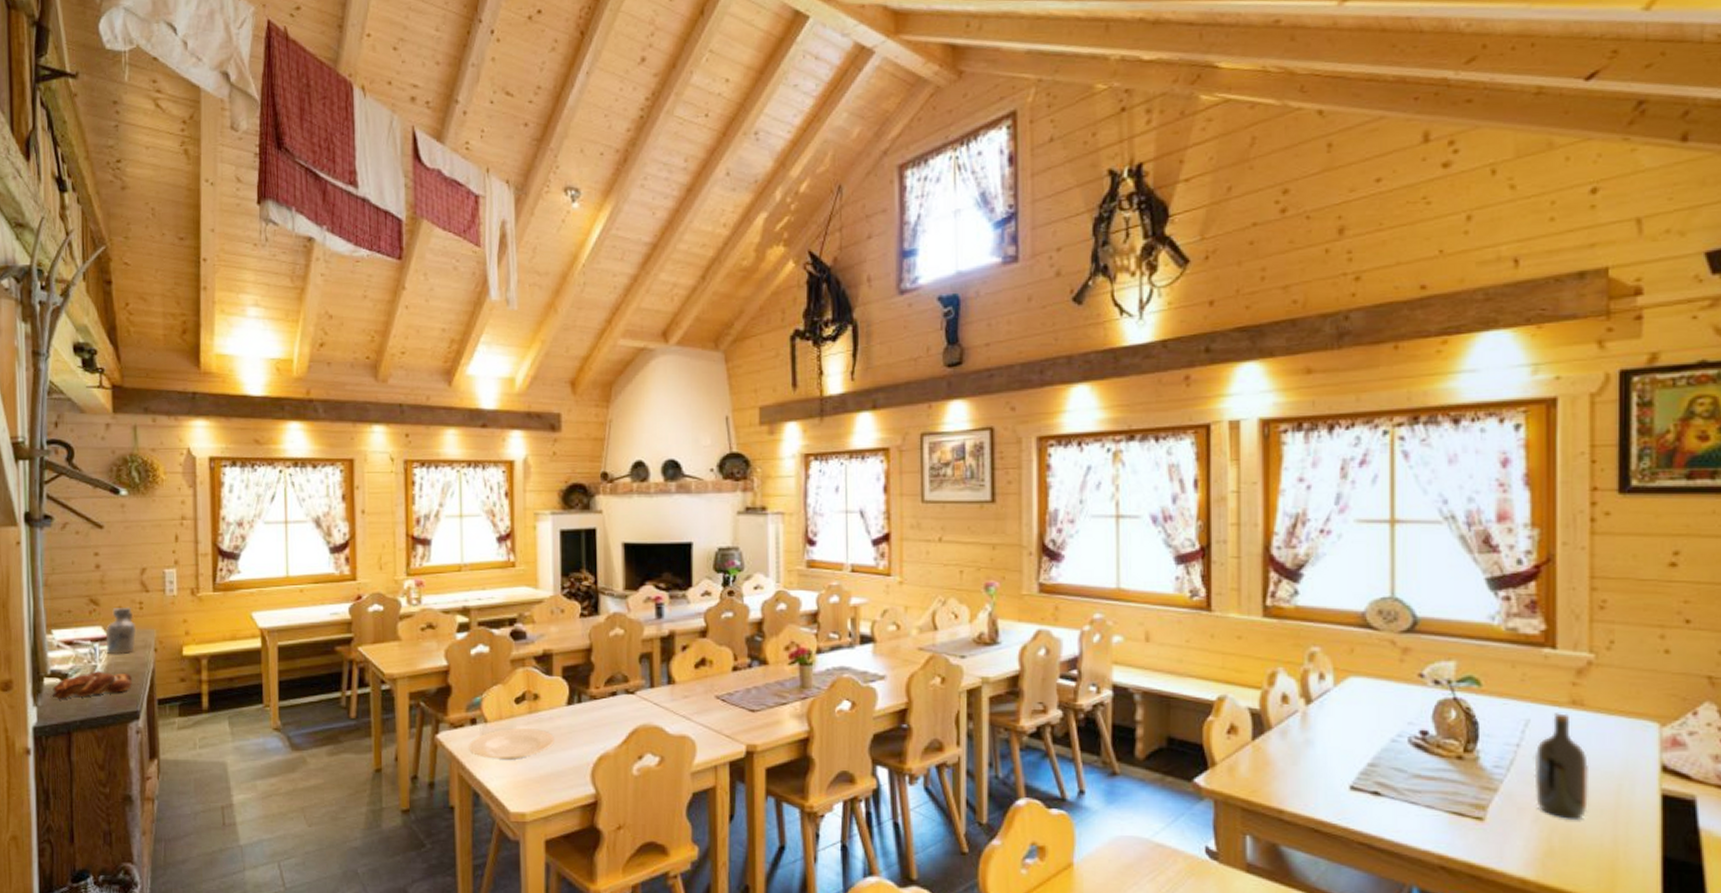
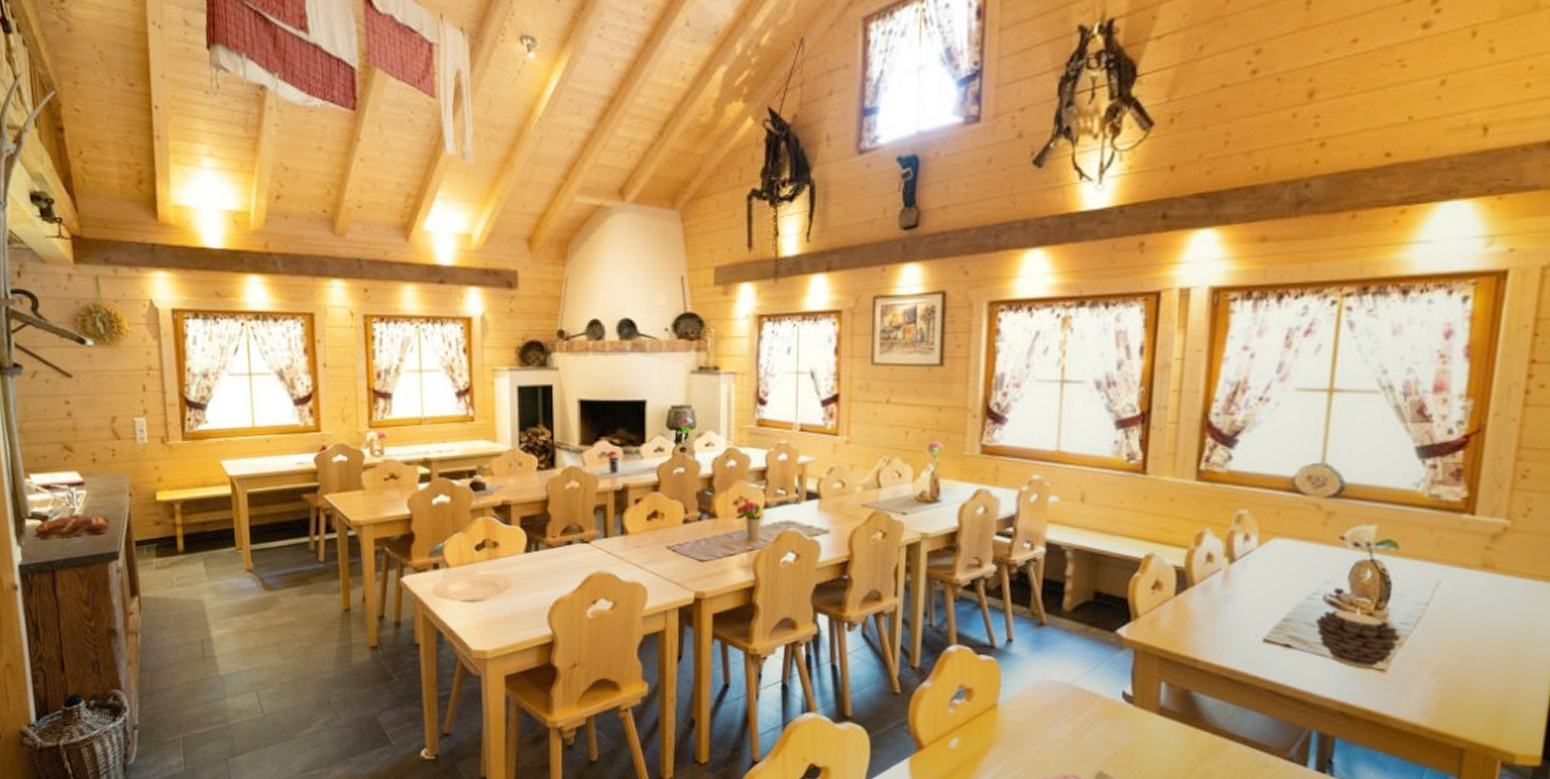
ceramic jug: present [105,606,137,655] -> none [81,453,111,499]
candle: none [1402,750,1496,817] -> present [1315,607,1402,669]
wine bottle: present [1534,713,1588,819] -> none [1437,575,1491,672]

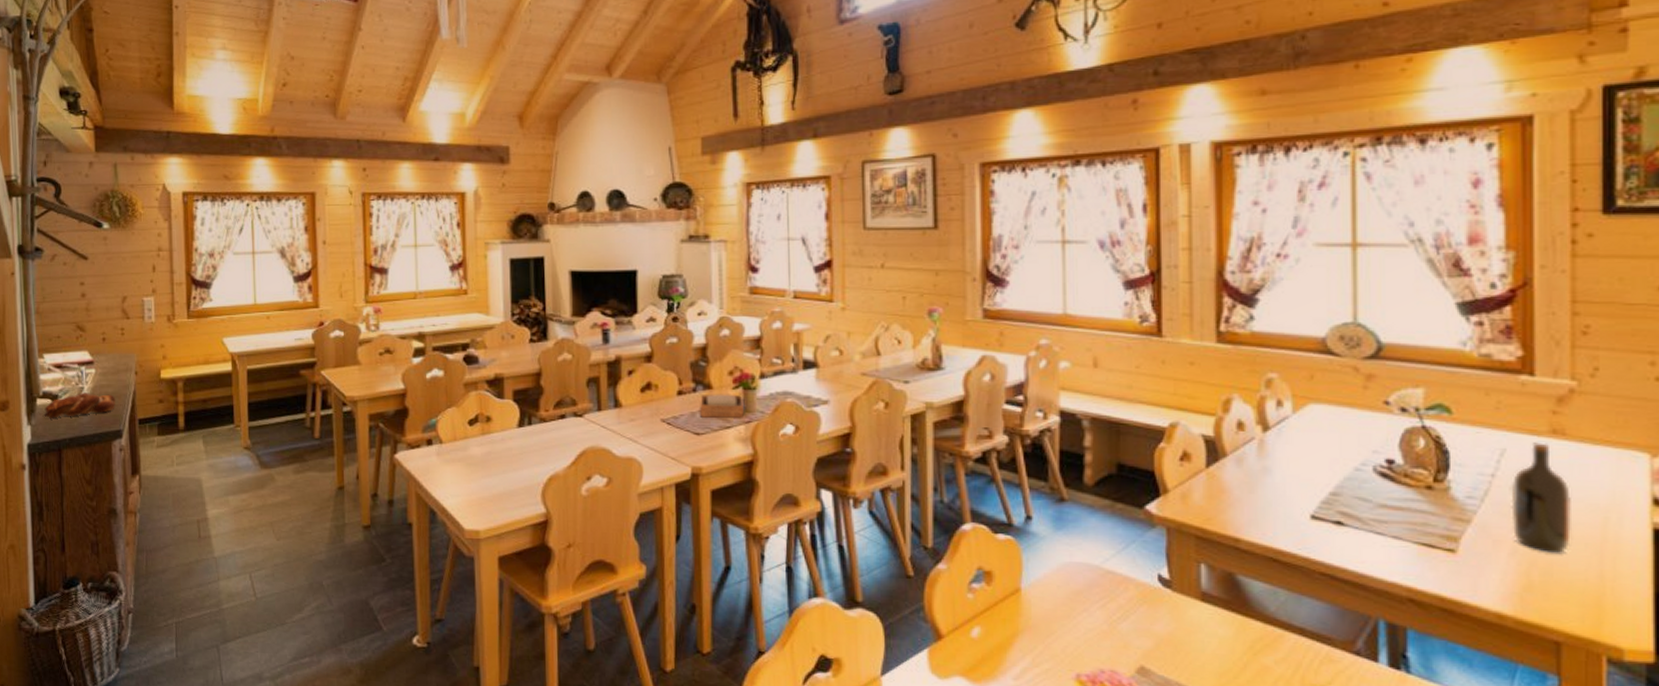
plate: present [432,572,514,602] -> none [425,448,507,479]
napkin holder: none [705,522,747,547] -> present [700,394,744,419]
candle: present [1315,607,1402,669] -> none [1367,479,1469,549]
wine bottle: none [1437,575,1491,672] -> present [1511,442,1571,553]

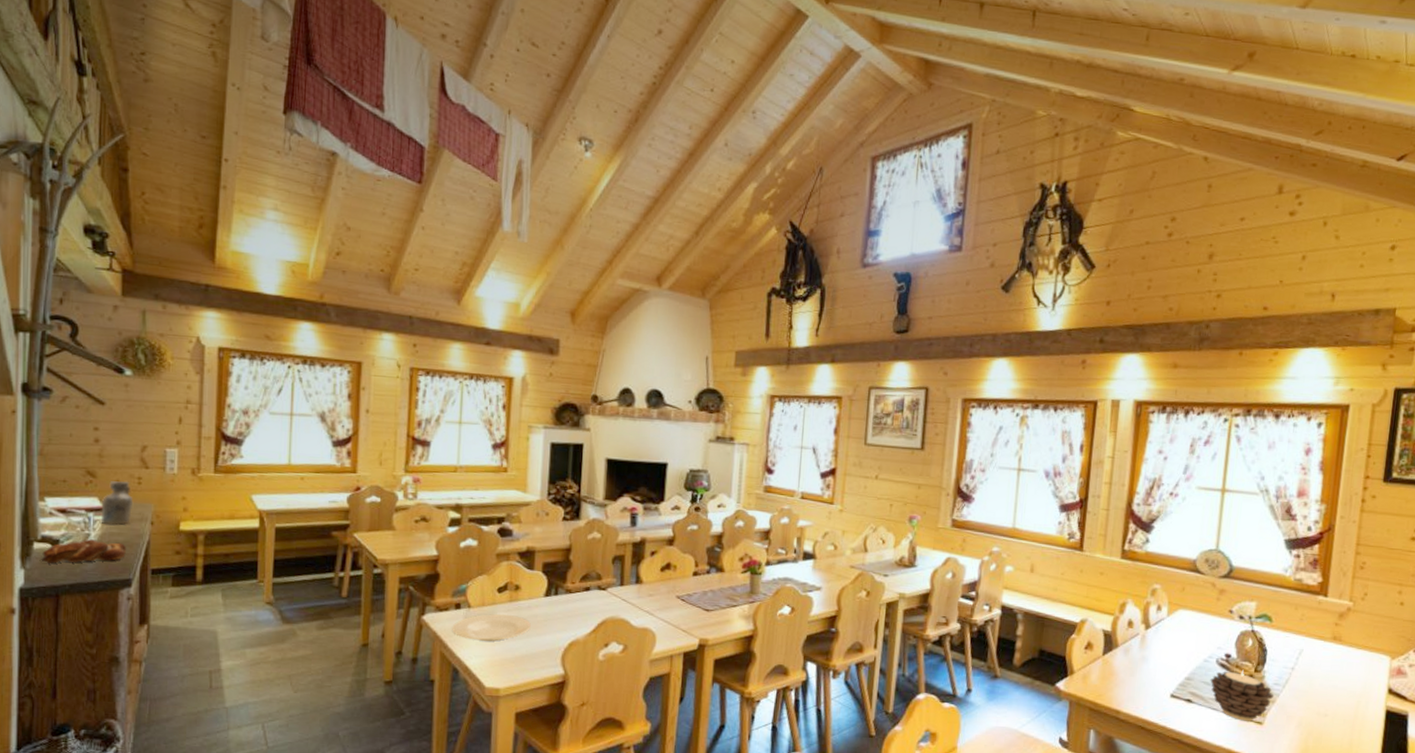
ceramic jug: none [91,332,119,378] -> present [100,481,134,525]
plate: none [425,448,507,479] -> present [452,614,532,642]
napkin holder: present [700,394,744,419] -> none [711,576,750,600]
candle: none [1367,479,1469,549] -> present [1210,669,1274,722]
wine bottle: present [1511,442,1571,553] -> none [1300,646,1339,726]

